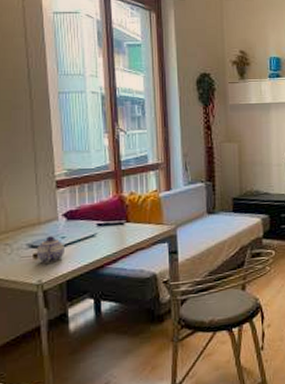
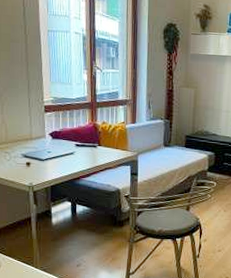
teapot: present [36,236,64,263] -> none [28,150,50,171]

